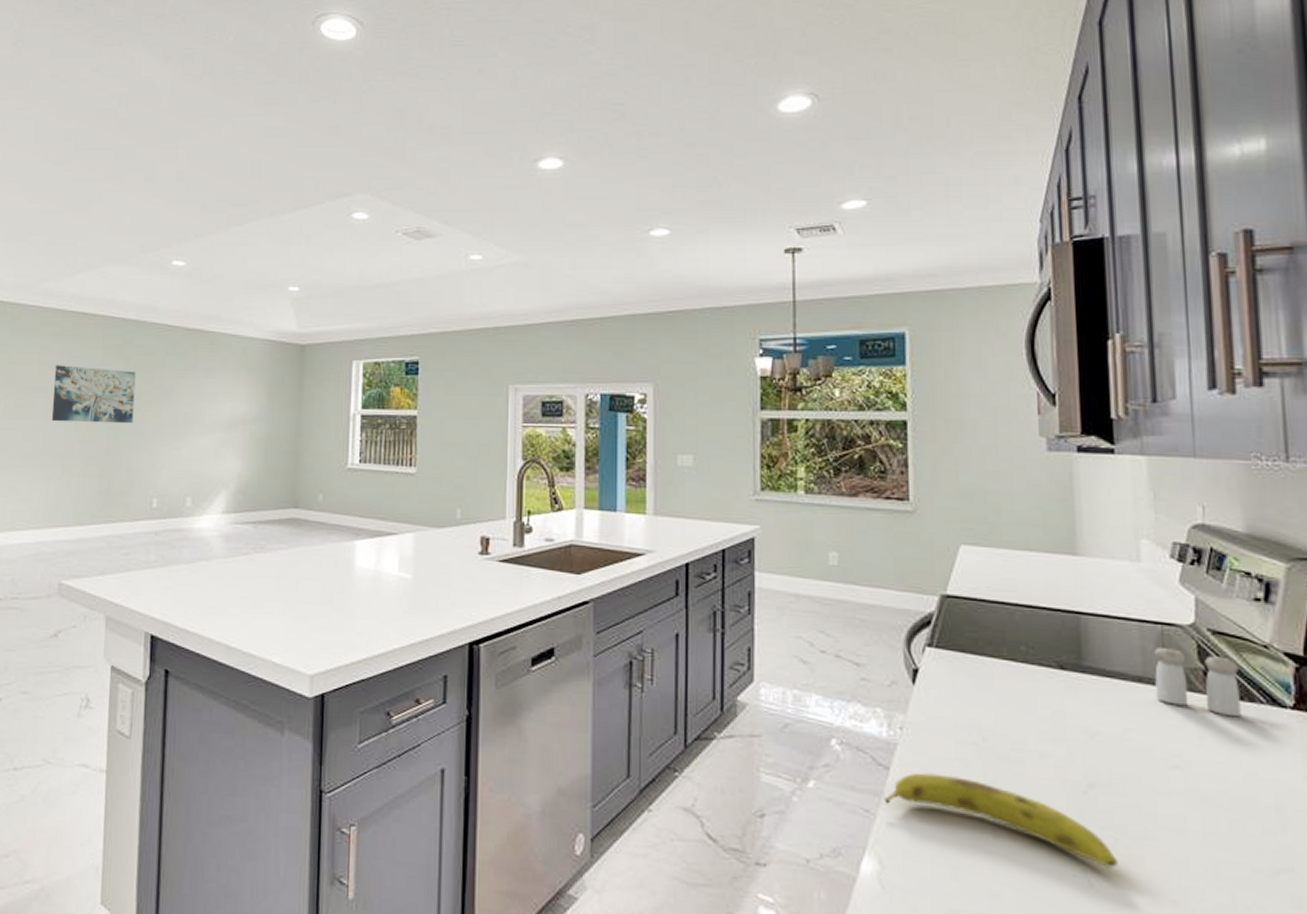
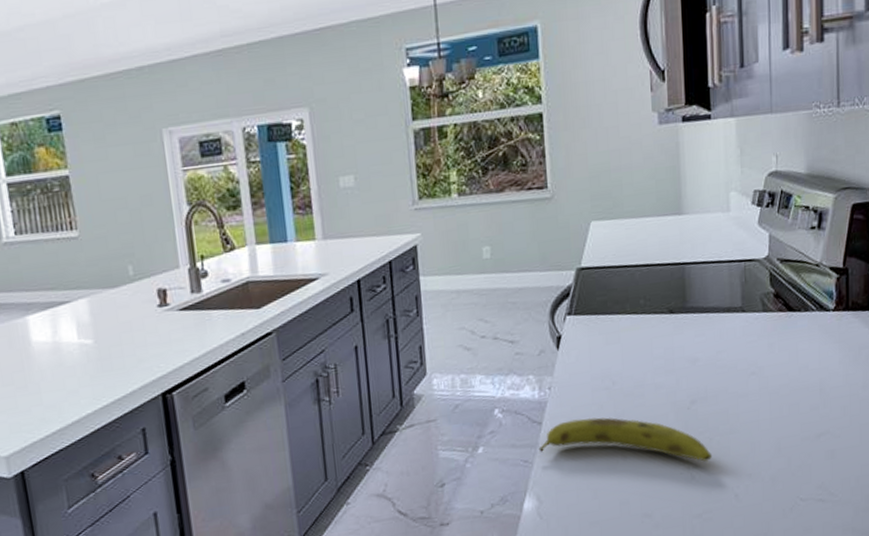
salt and pepper shaker: present [1153,648,1241,718] -> none [738,279,799,326]

